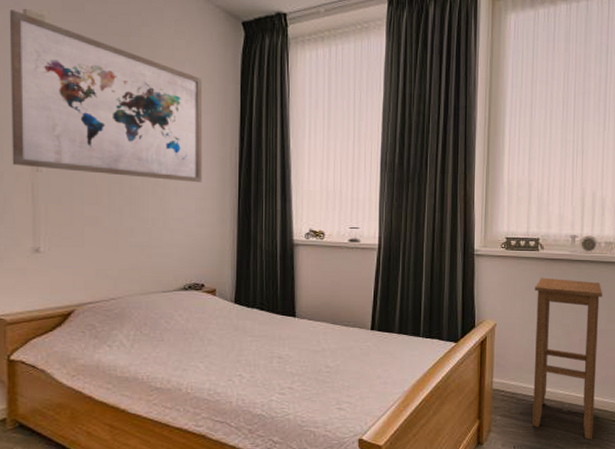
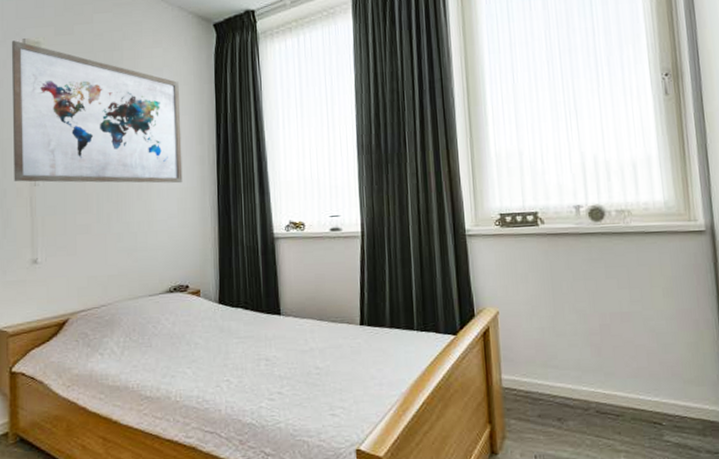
stool: present [532,277,603,439] -> none [539,255,632,446]

